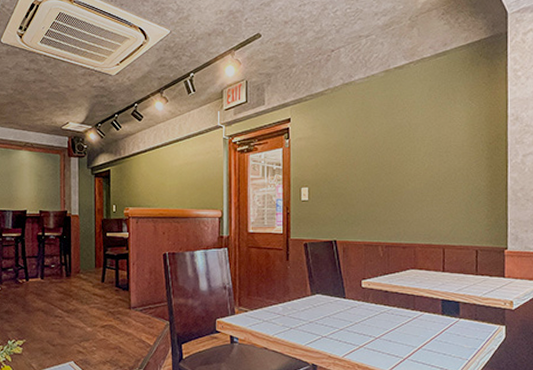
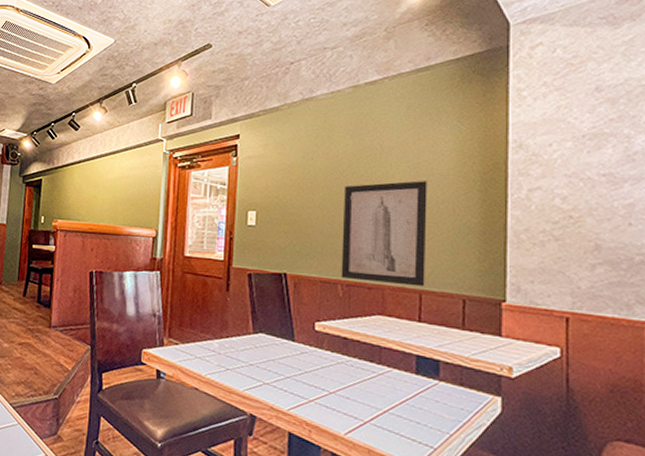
wall art: none [380,152,447,242] -> present [341,181,427,287]

